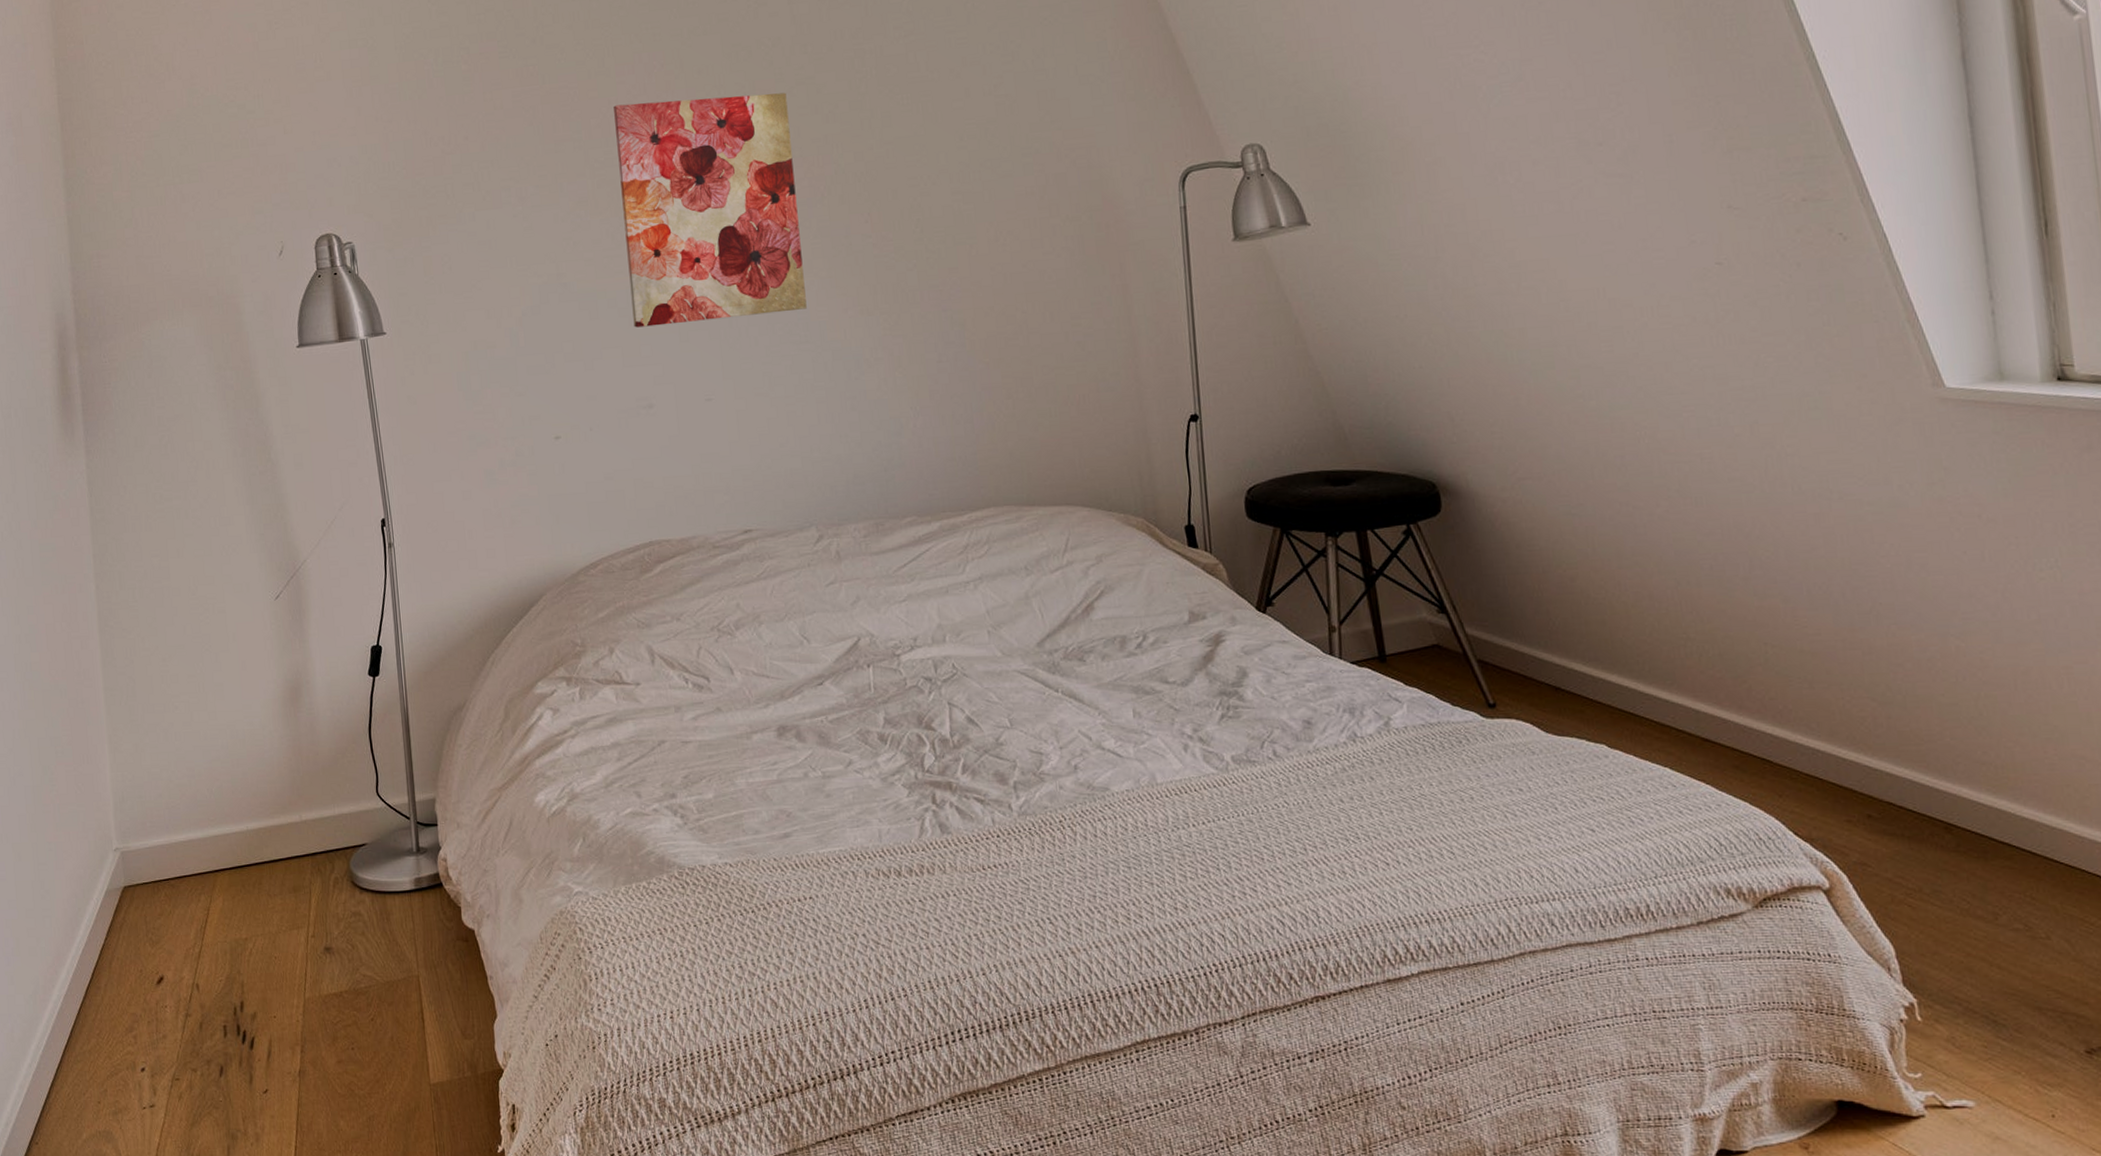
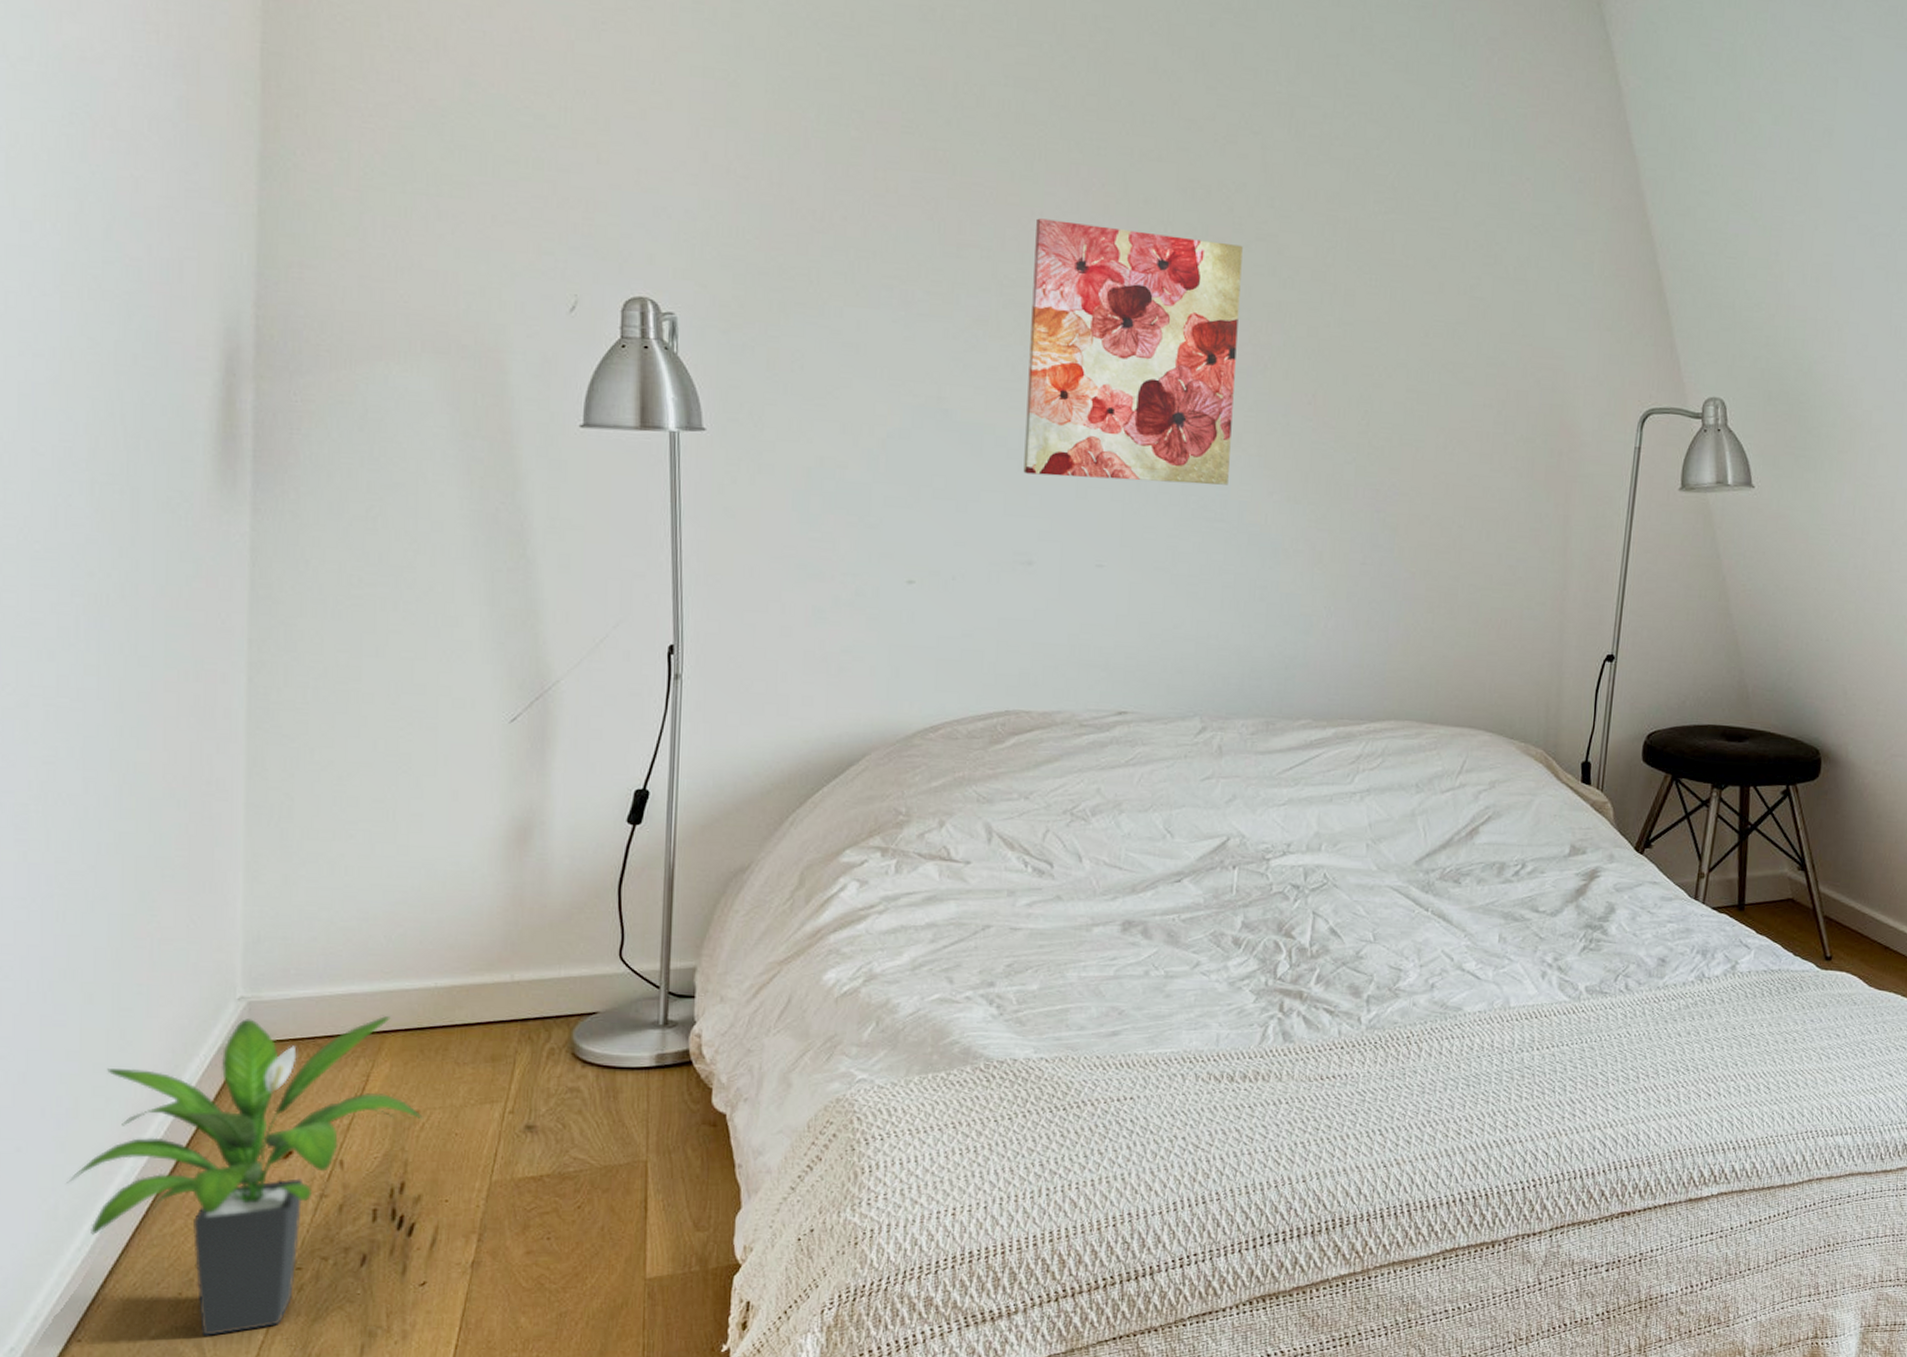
potted plant: none [17,858,251,1139] -> present [66,1016,424,1336]

